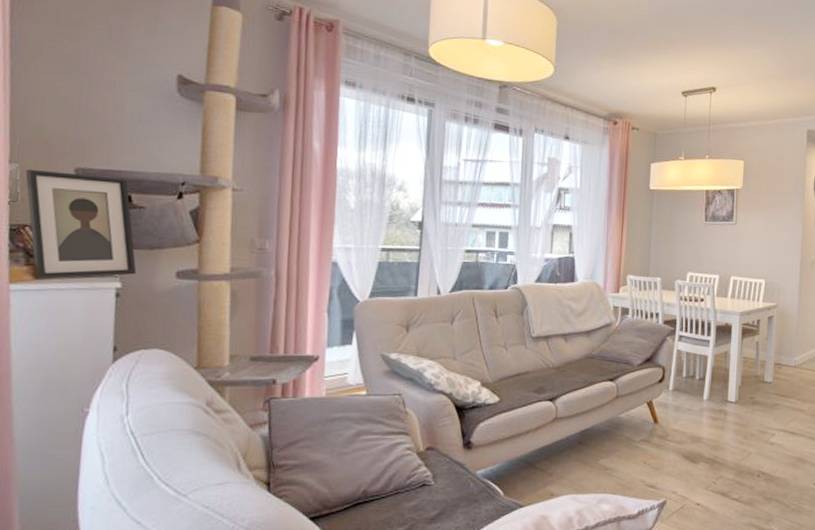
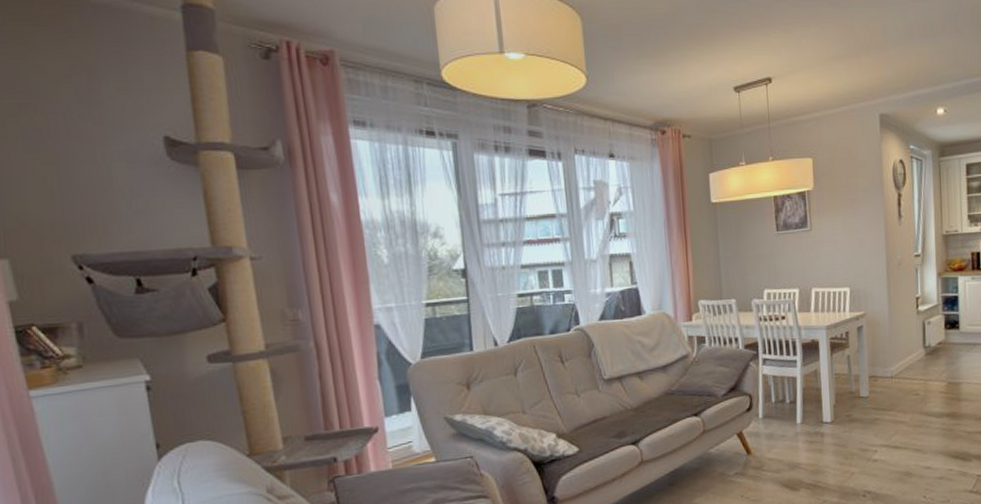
picture frame: present [25,169,137,280] -> none [18,260,164,383]

